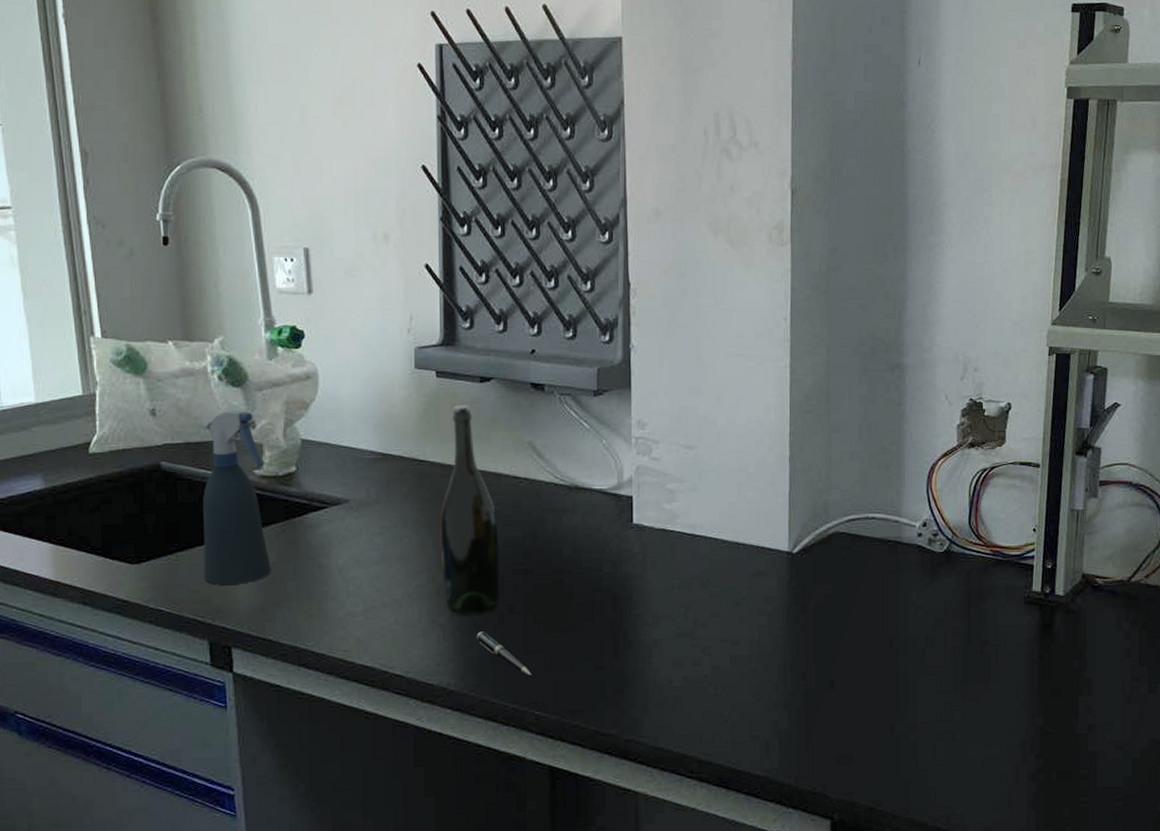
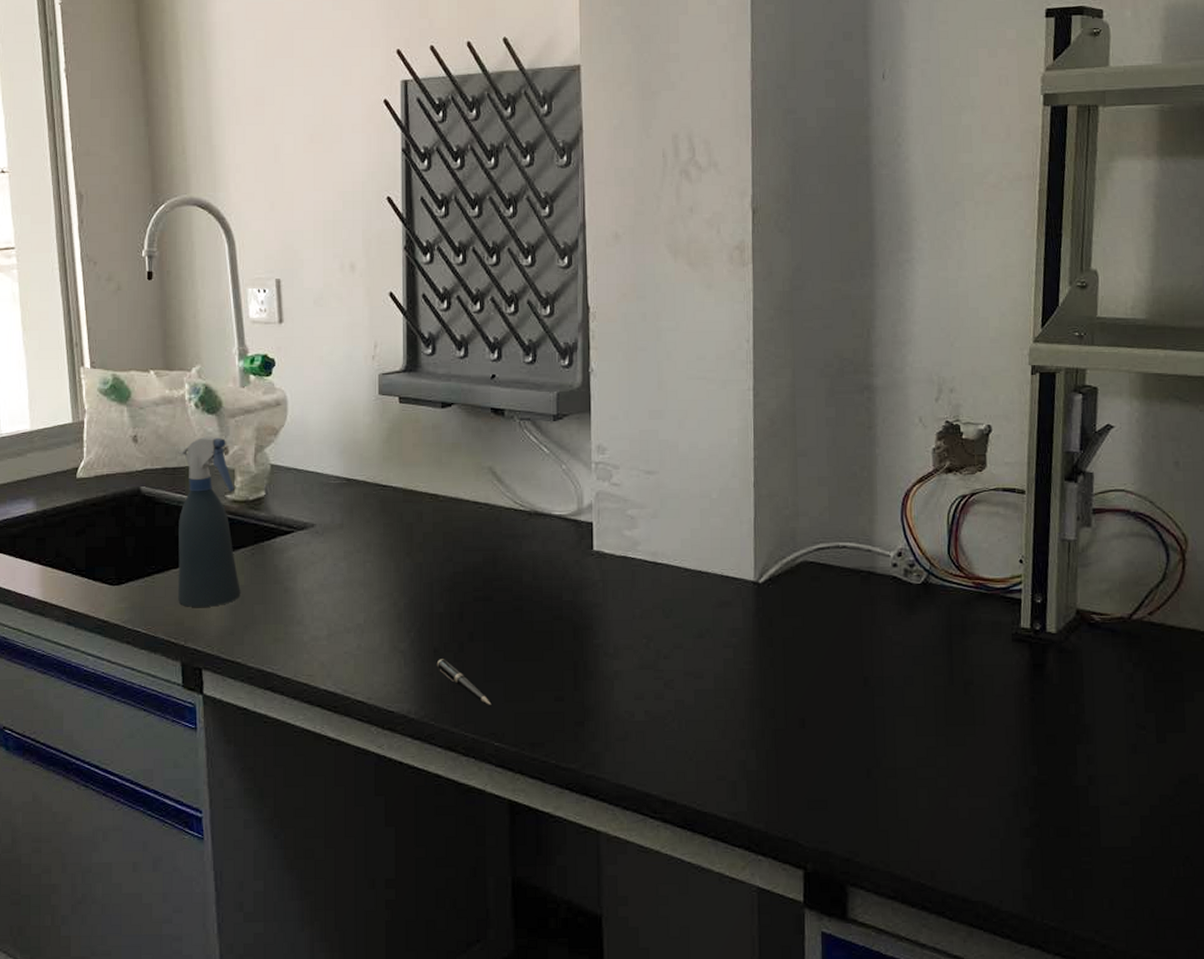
bottle: present [439,405,501,616] -> none [401,430,461,643]

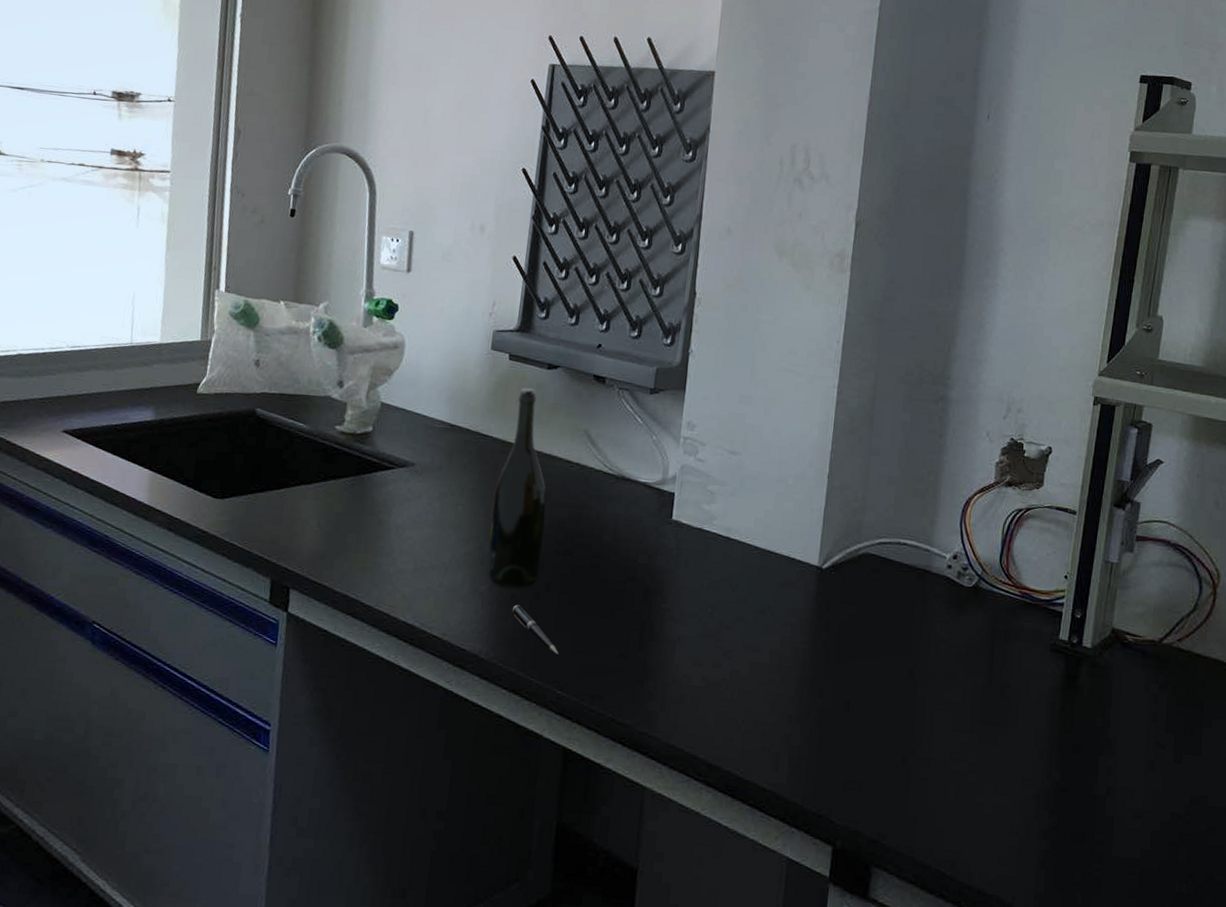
spray bottle: present [178,436,240,607] -> none [276,368,345,530]
bottle: none [401,430,461,643] -> present [488,387,546,589]

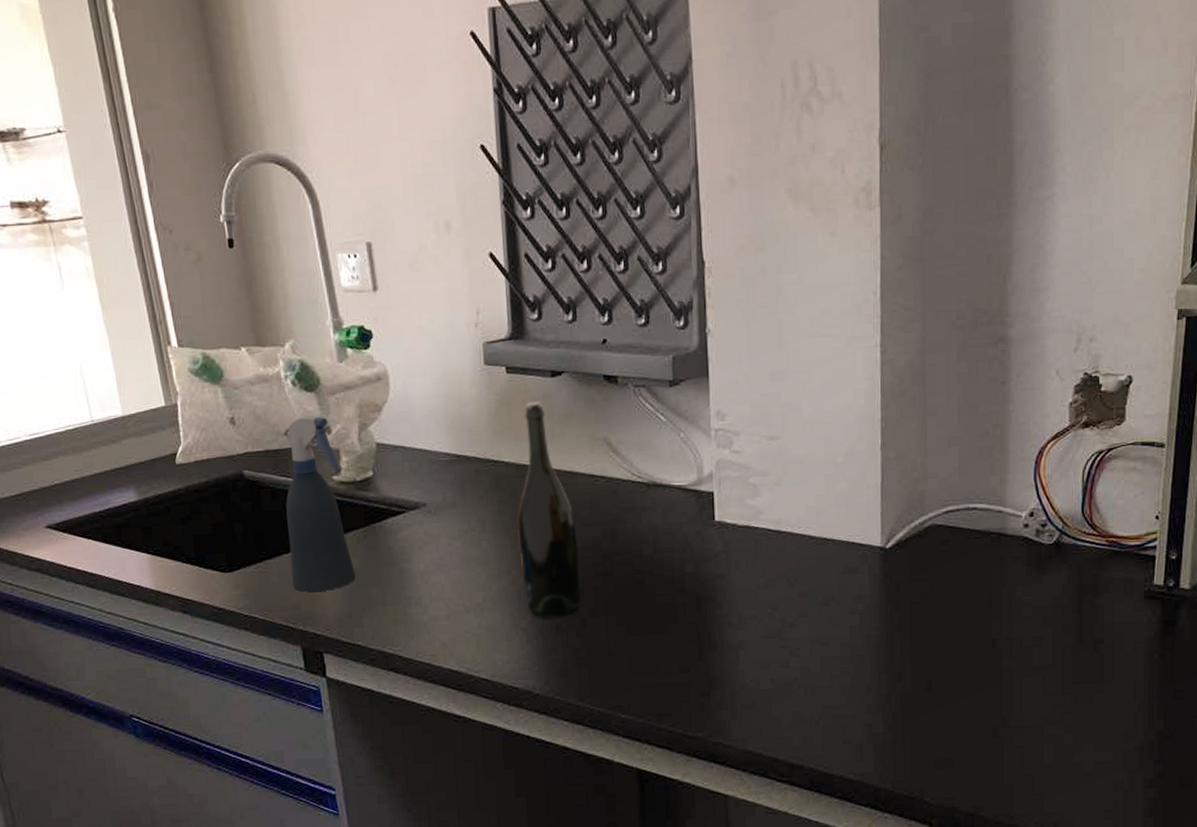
spray bottle: none [276,368,345,530] -> present [278,415,356,592]
pen: present [511,605,559,654] -> none [559,635,617,679]

